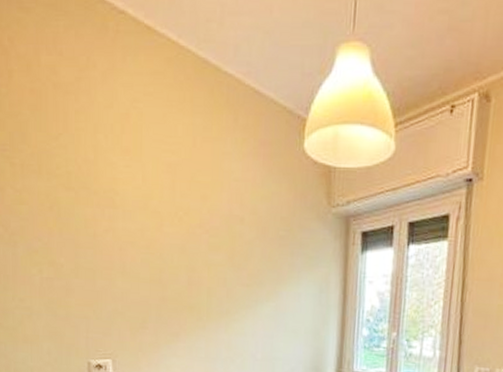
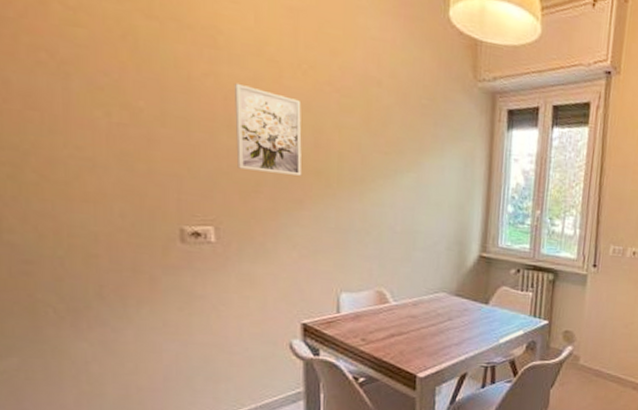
wall art: none [126,235,179,311] -> present [233,83,302,176]

